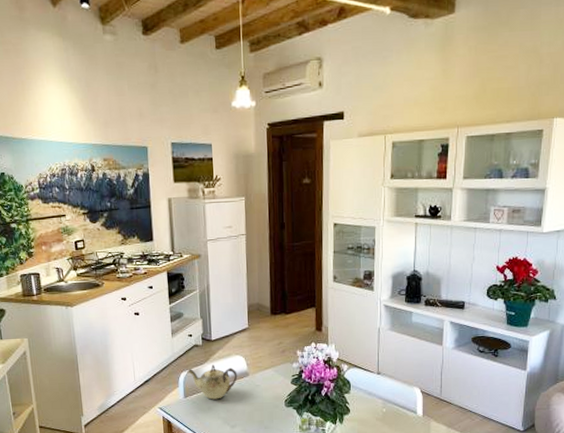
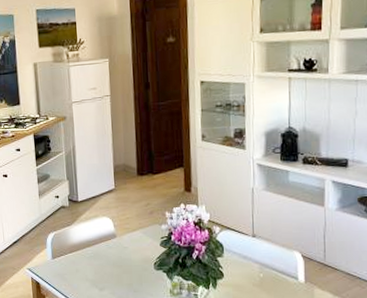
teapot: present [187,365,238,400] -> none [54,226,105,261]

